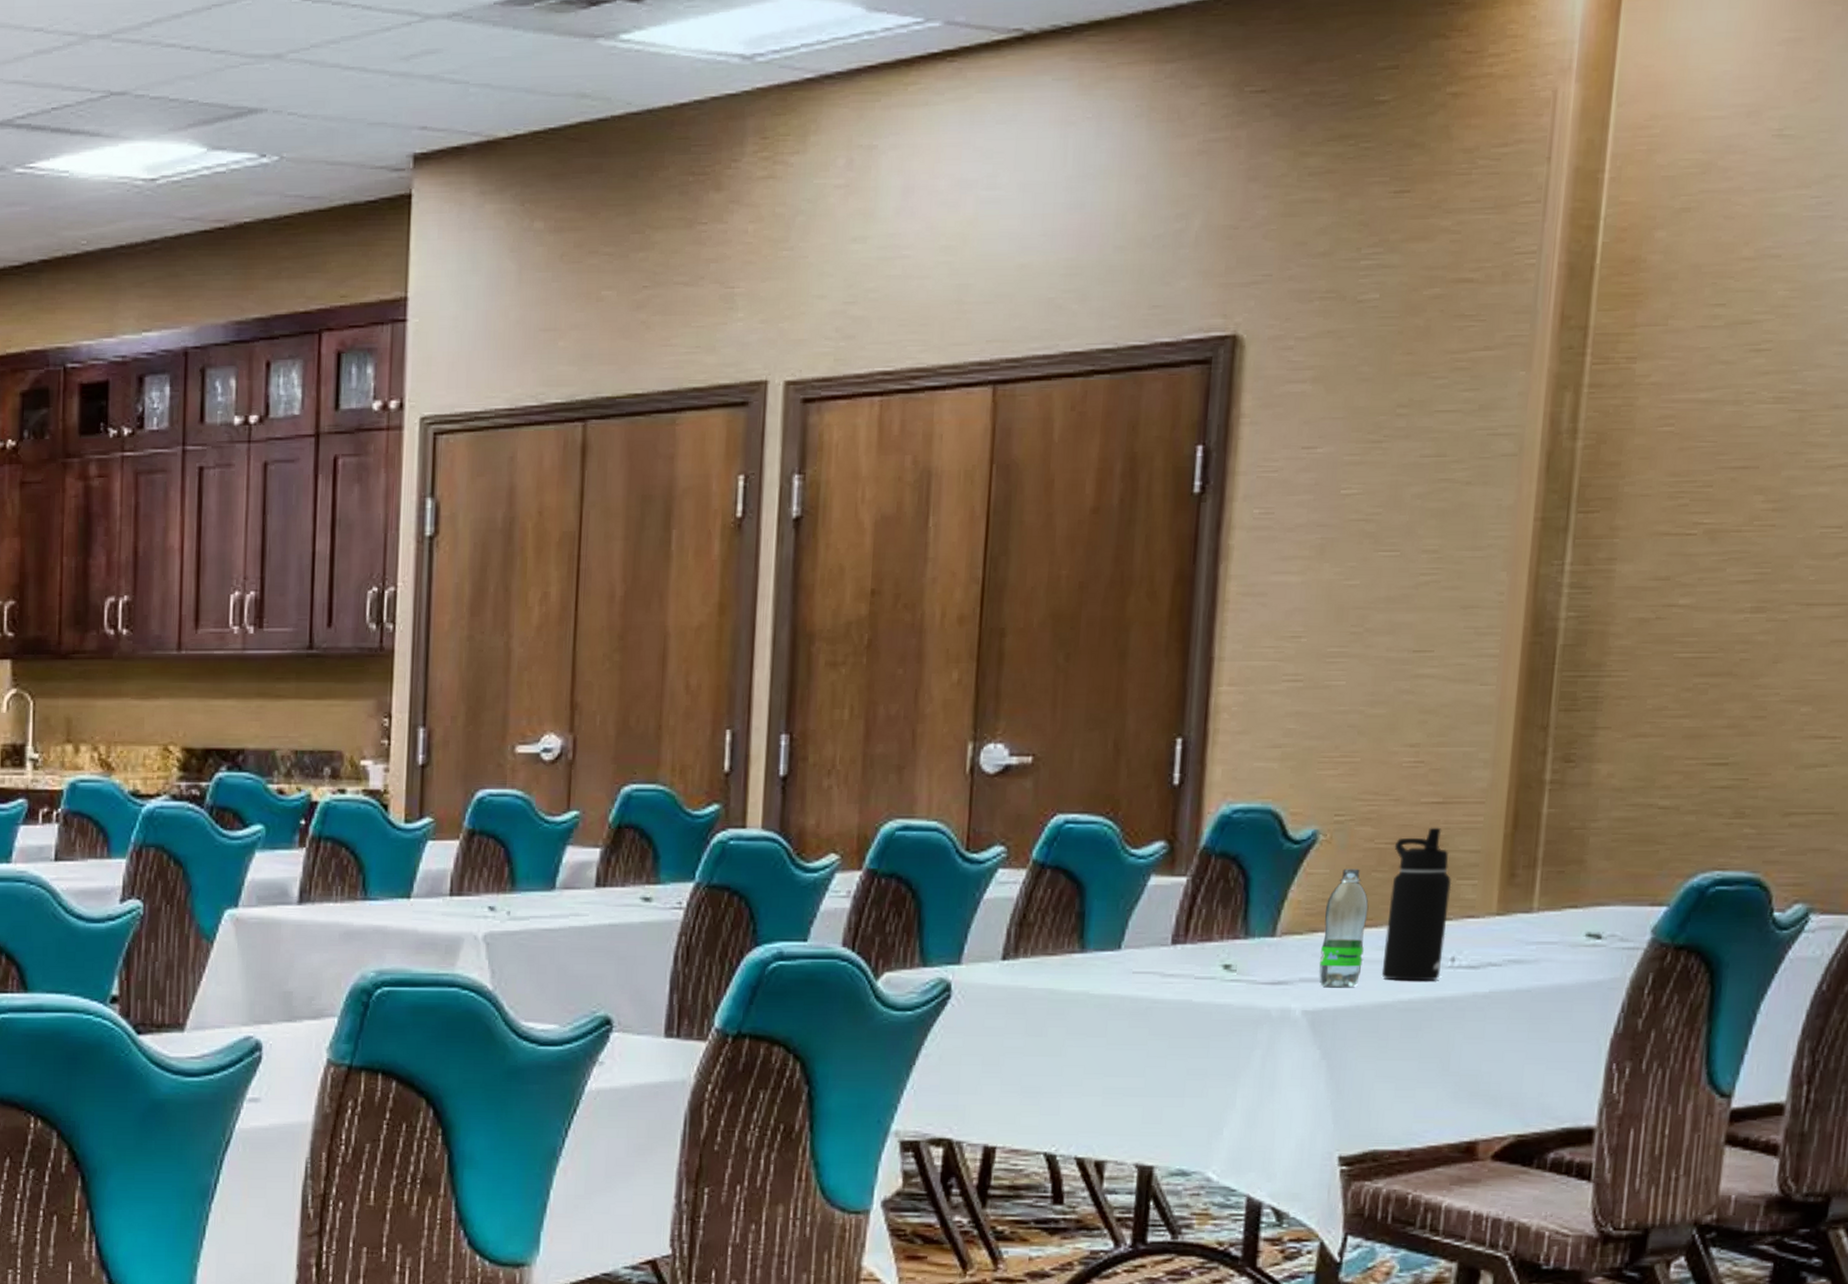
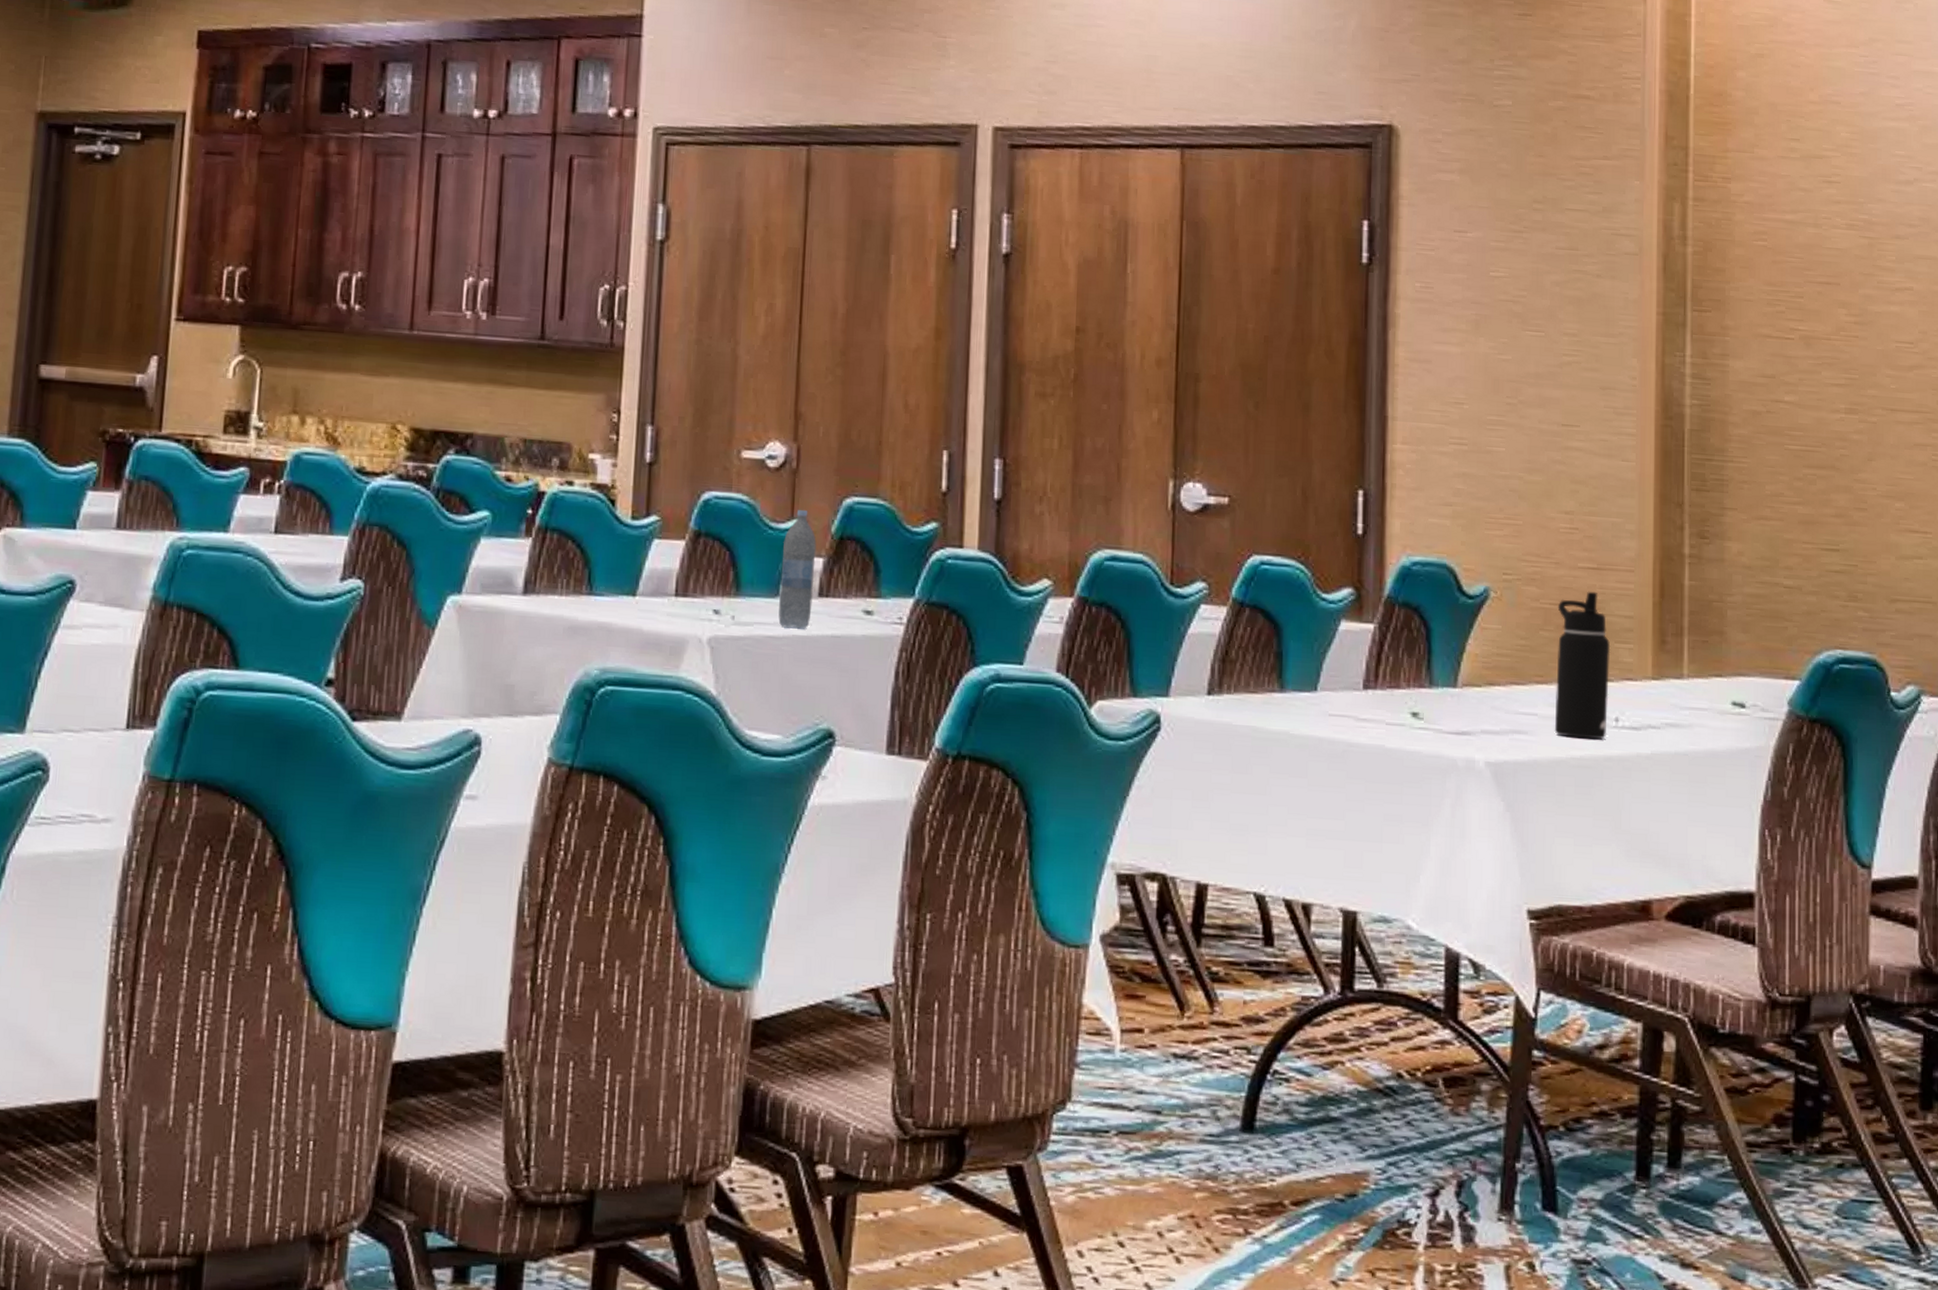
water bottle: none [554,802,593,920] -> present [778,510,817,629]
bottle: present [1318,869,1369,988] -> none [1497,626,1539,742]

